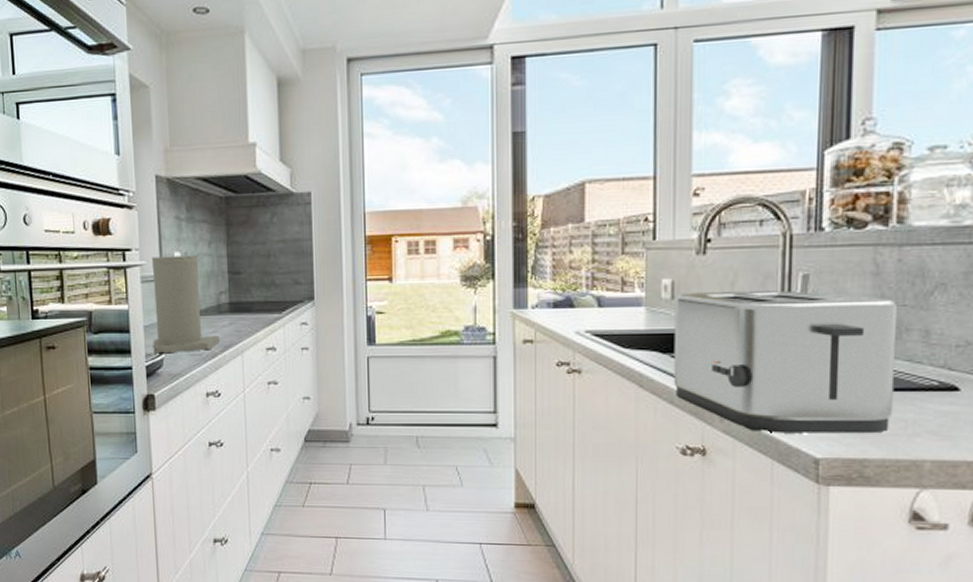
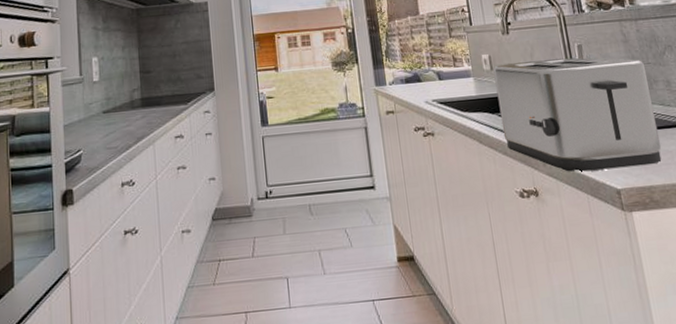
paper towel: present [151,255,219,354] -> none [71,59,133,151]

